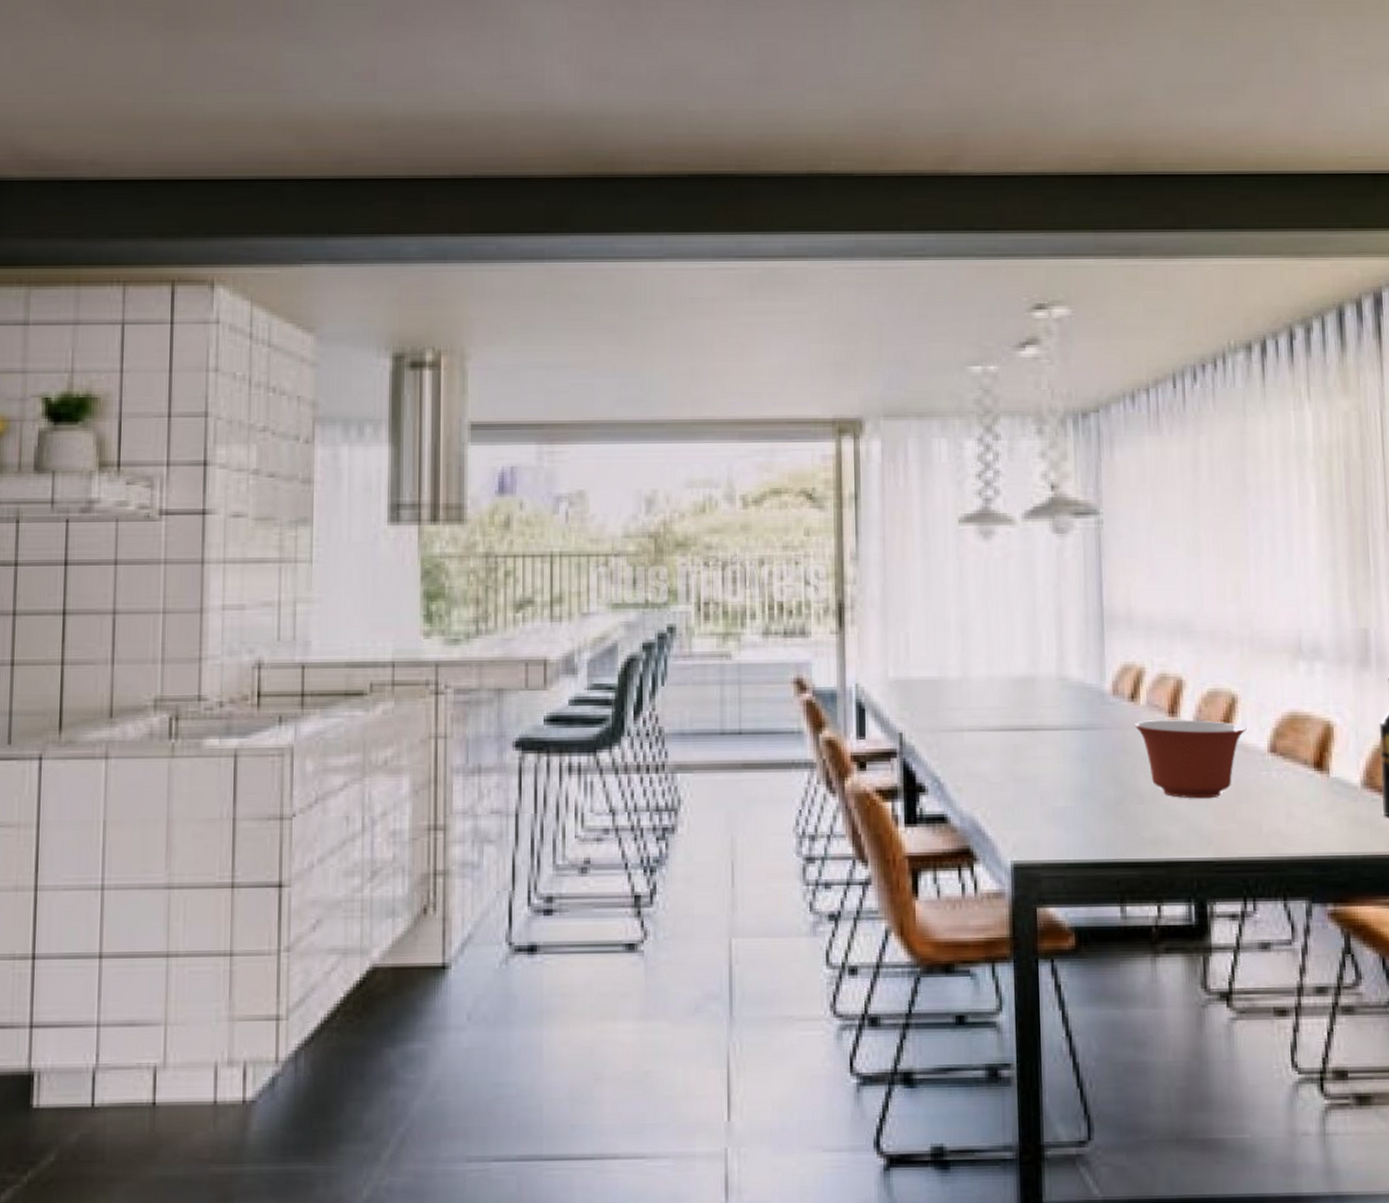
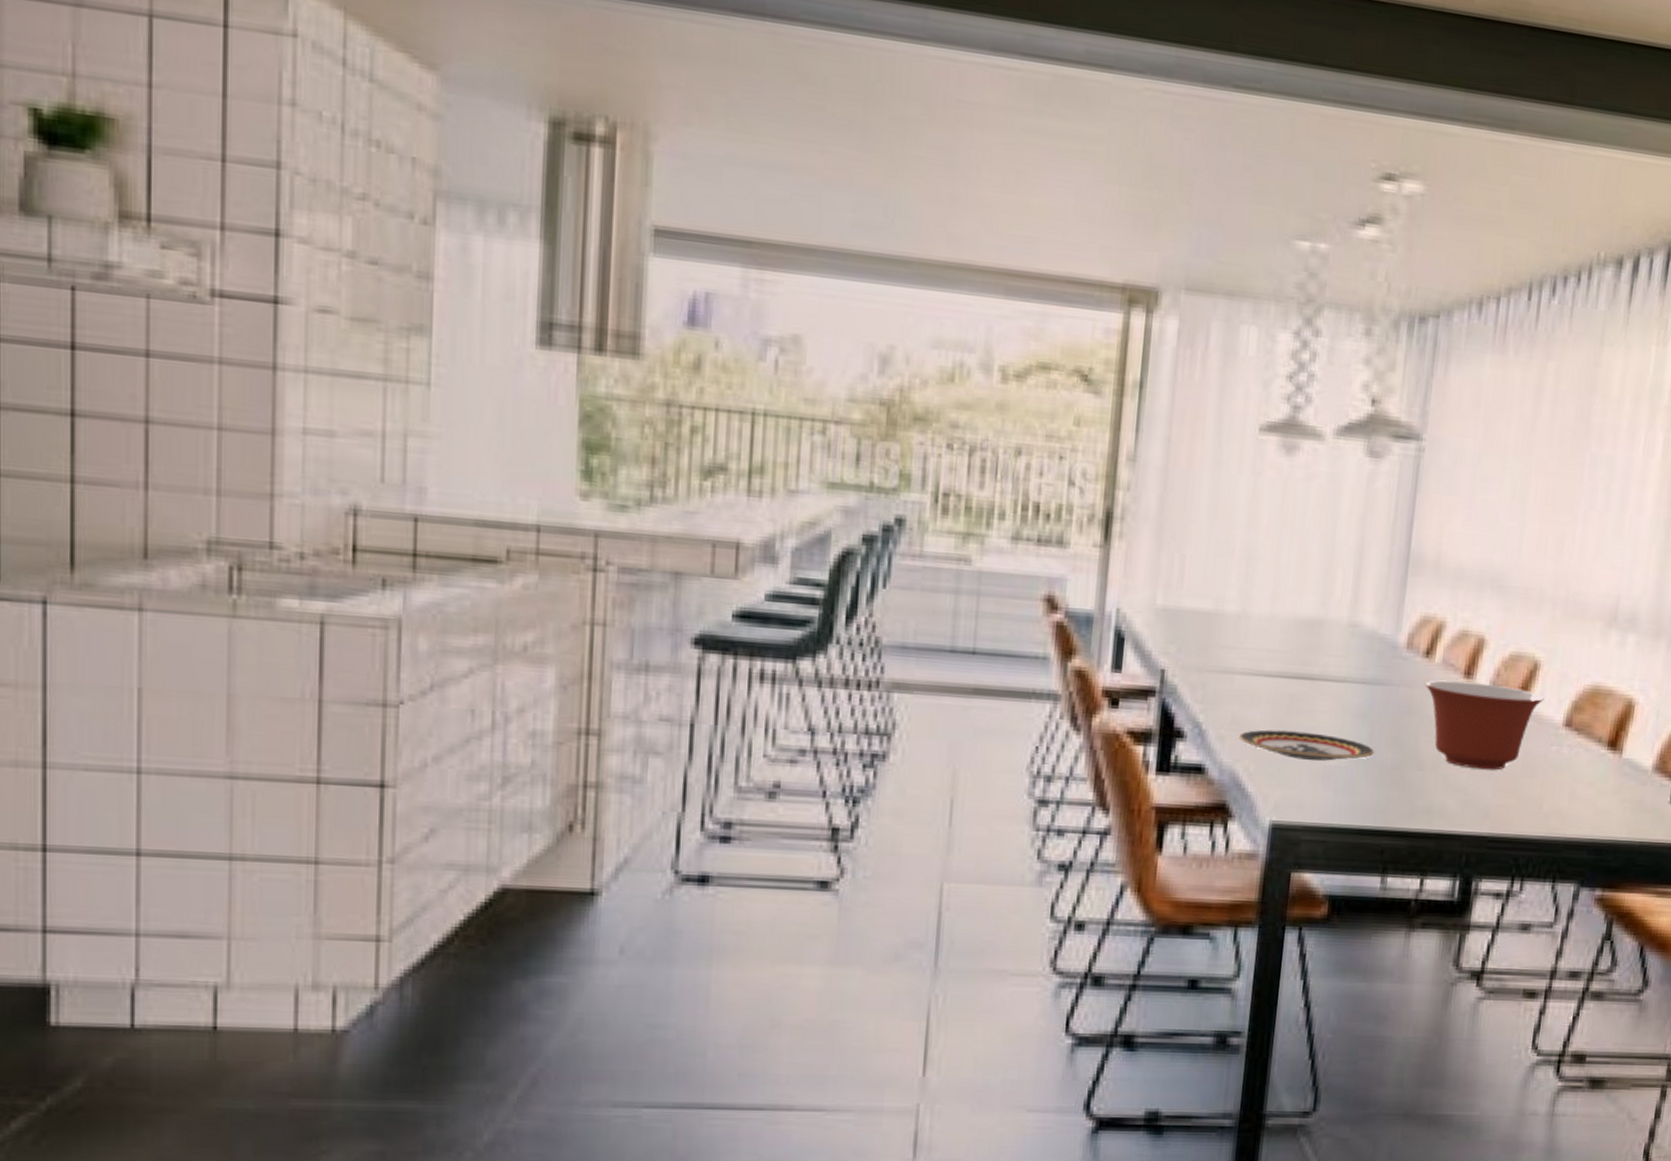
plate: none [974,778,1098,803] -> present [1239,729,1375,761]

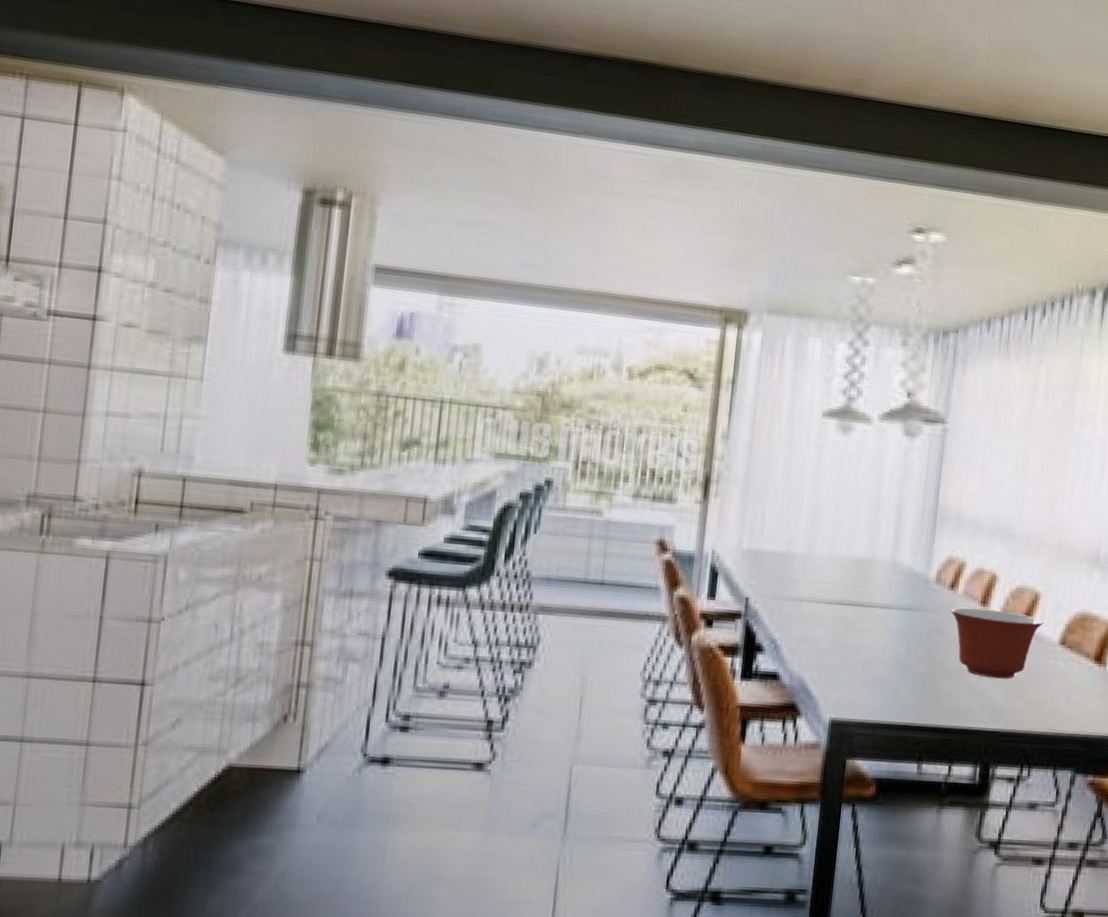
plate: present [1239,729,1375,761] -> none [806,645,912,671]

